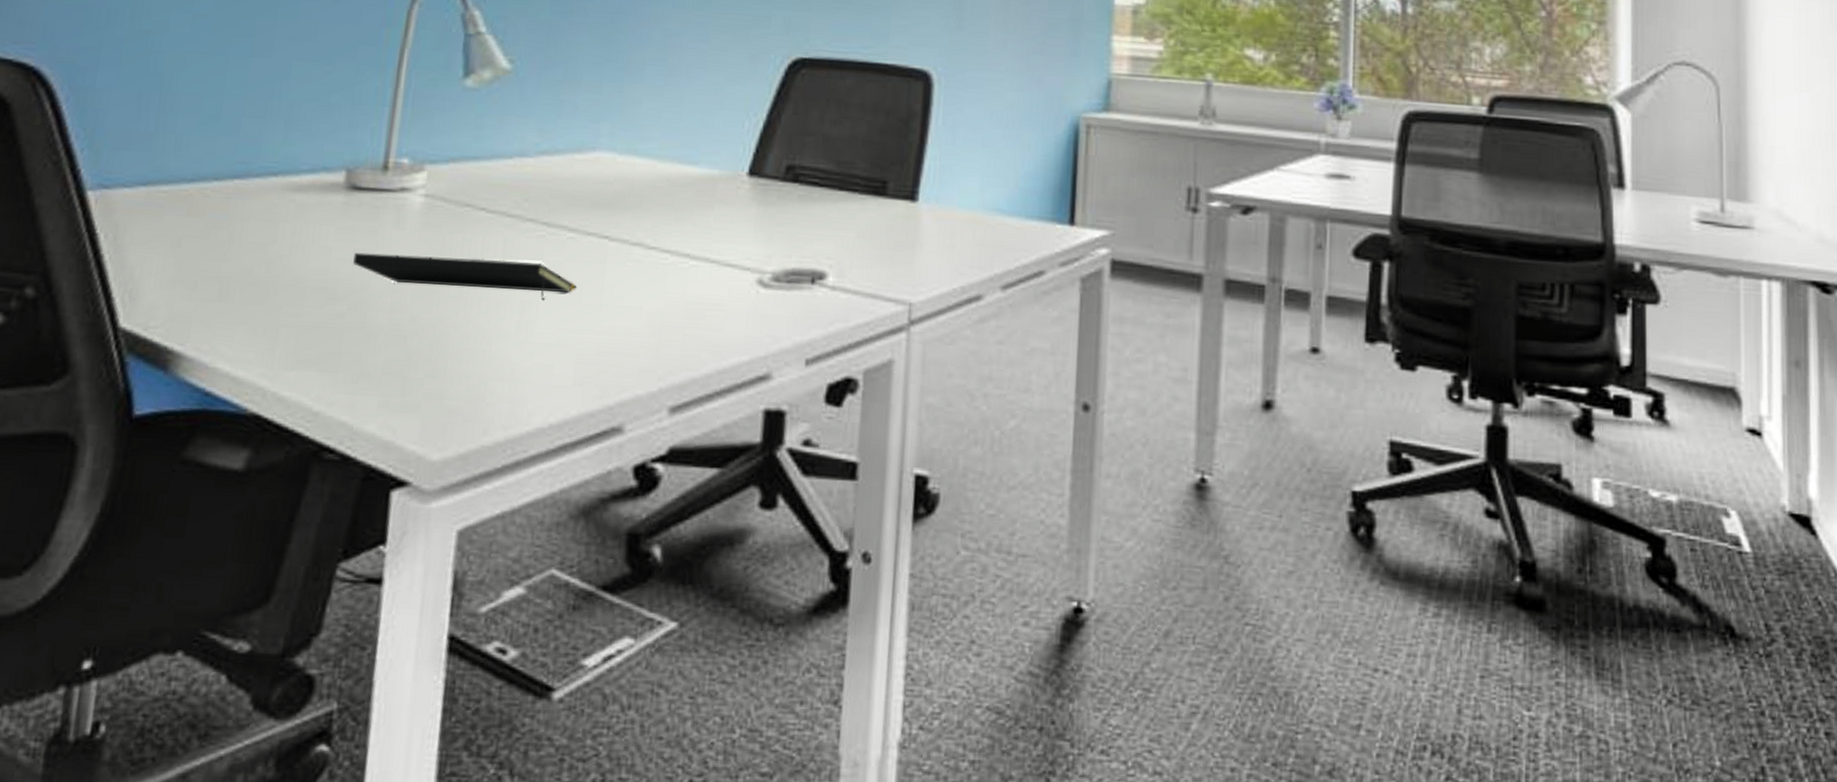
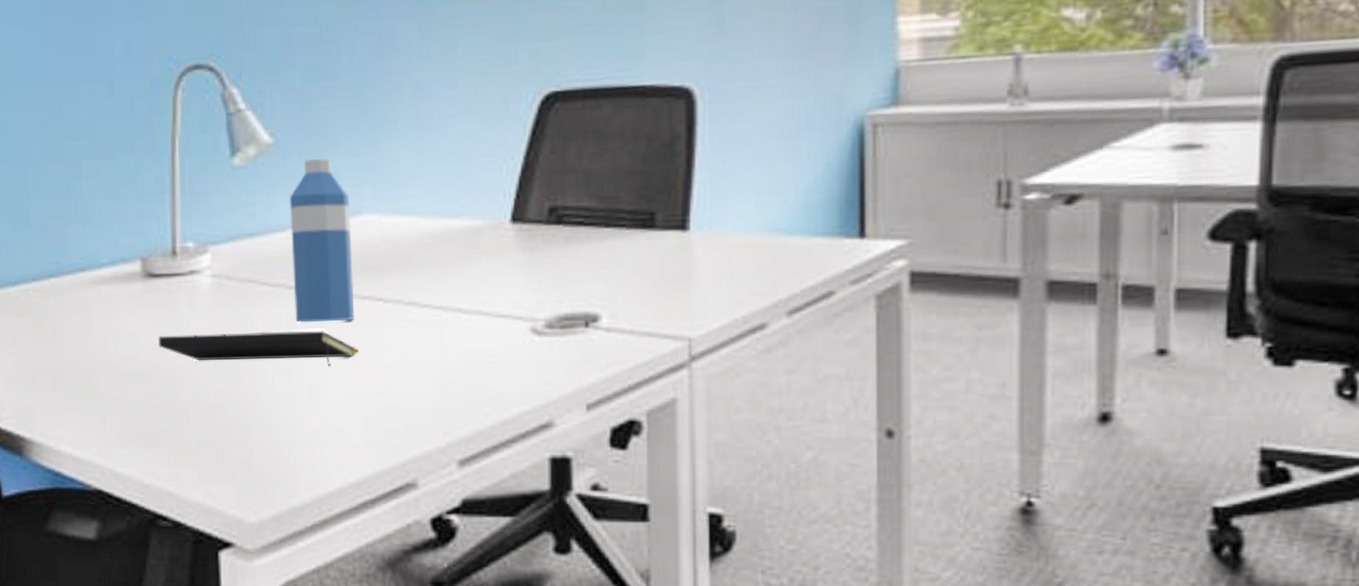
water bottle: none [512,89,585,256] -> present [290,158,355,323]

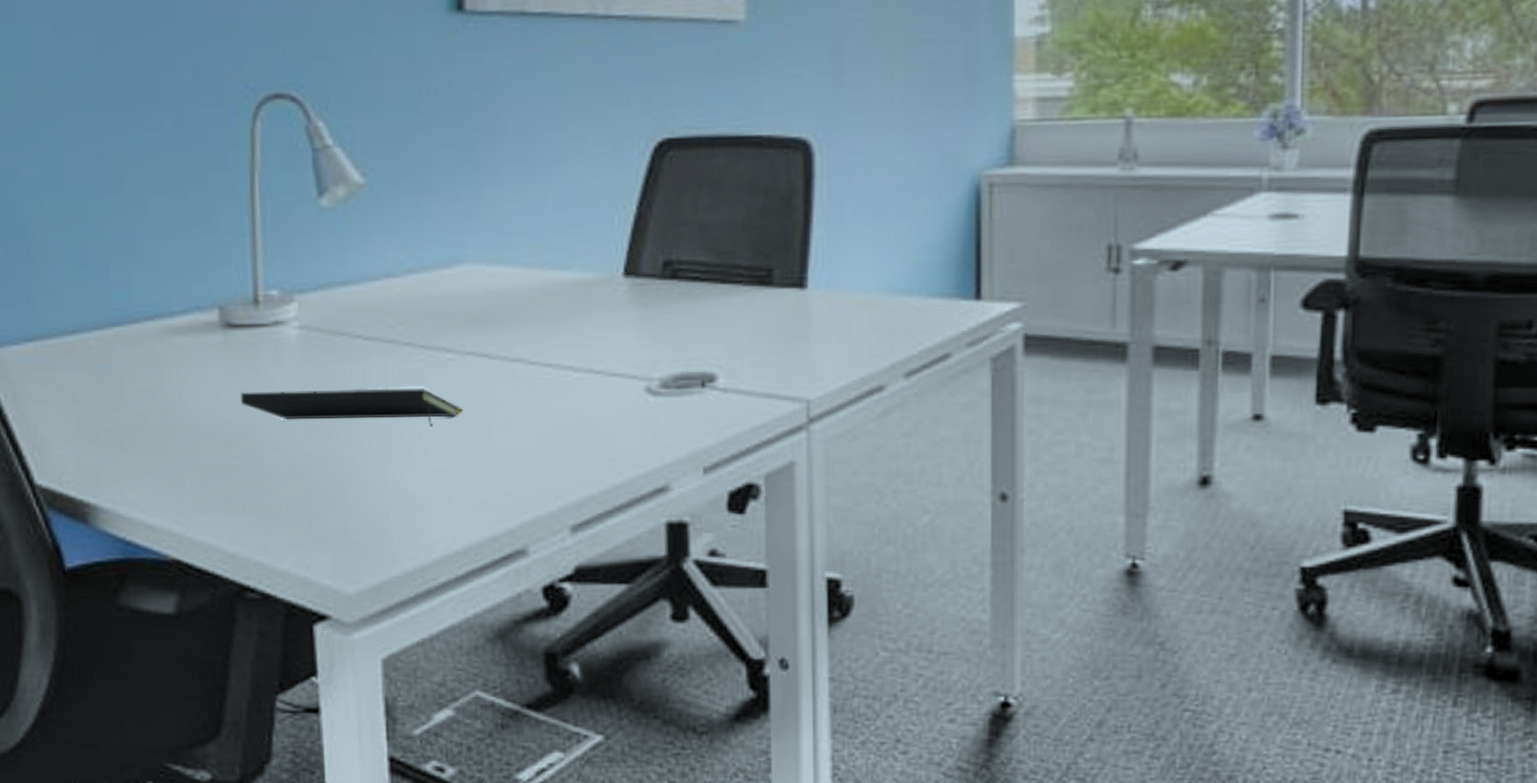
water bottle: present [290,158,355,323] -> none [385,202,458,380]

